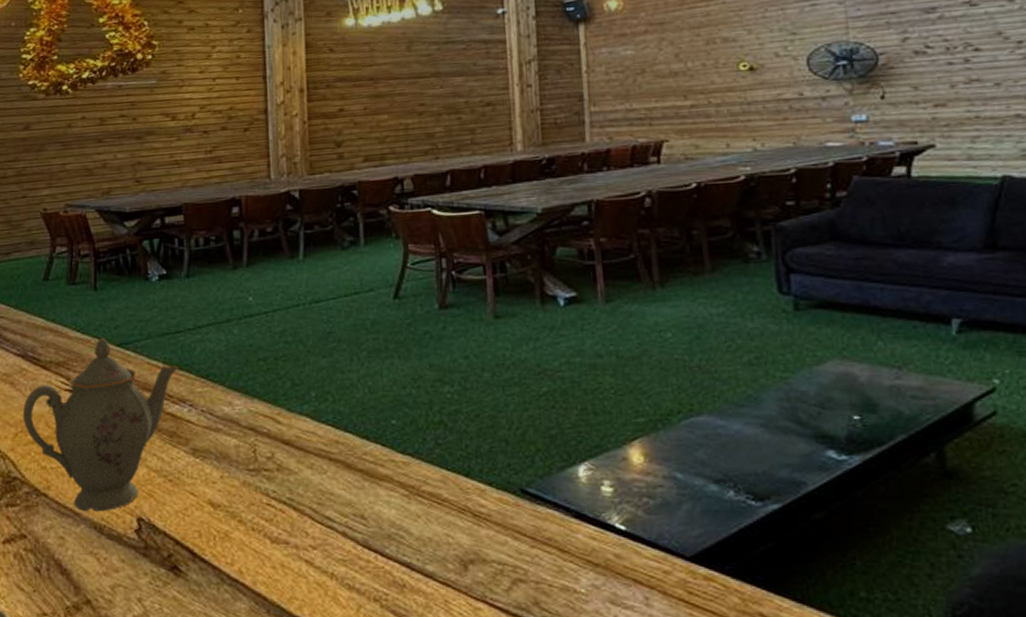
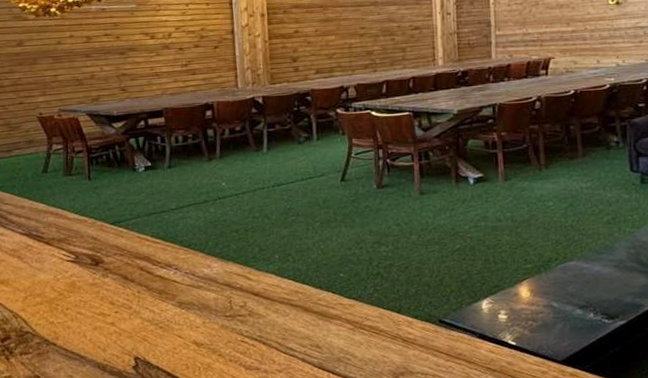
teapot: present [22,338,179,512] -> none [30,218,165,355]

